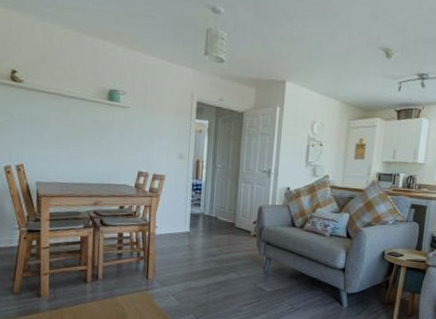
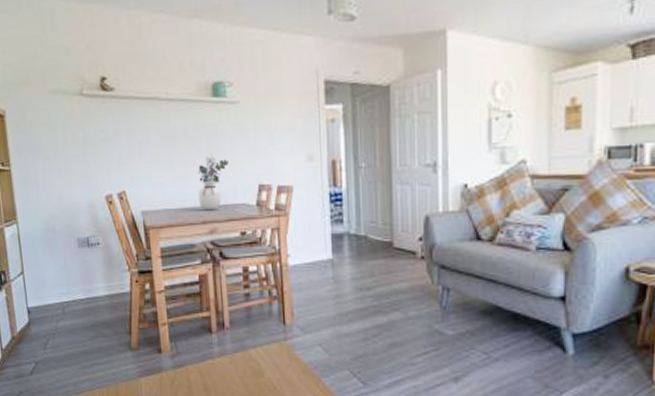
bouquet: none [87,143,116,188] -> present [197,153,229,211]

